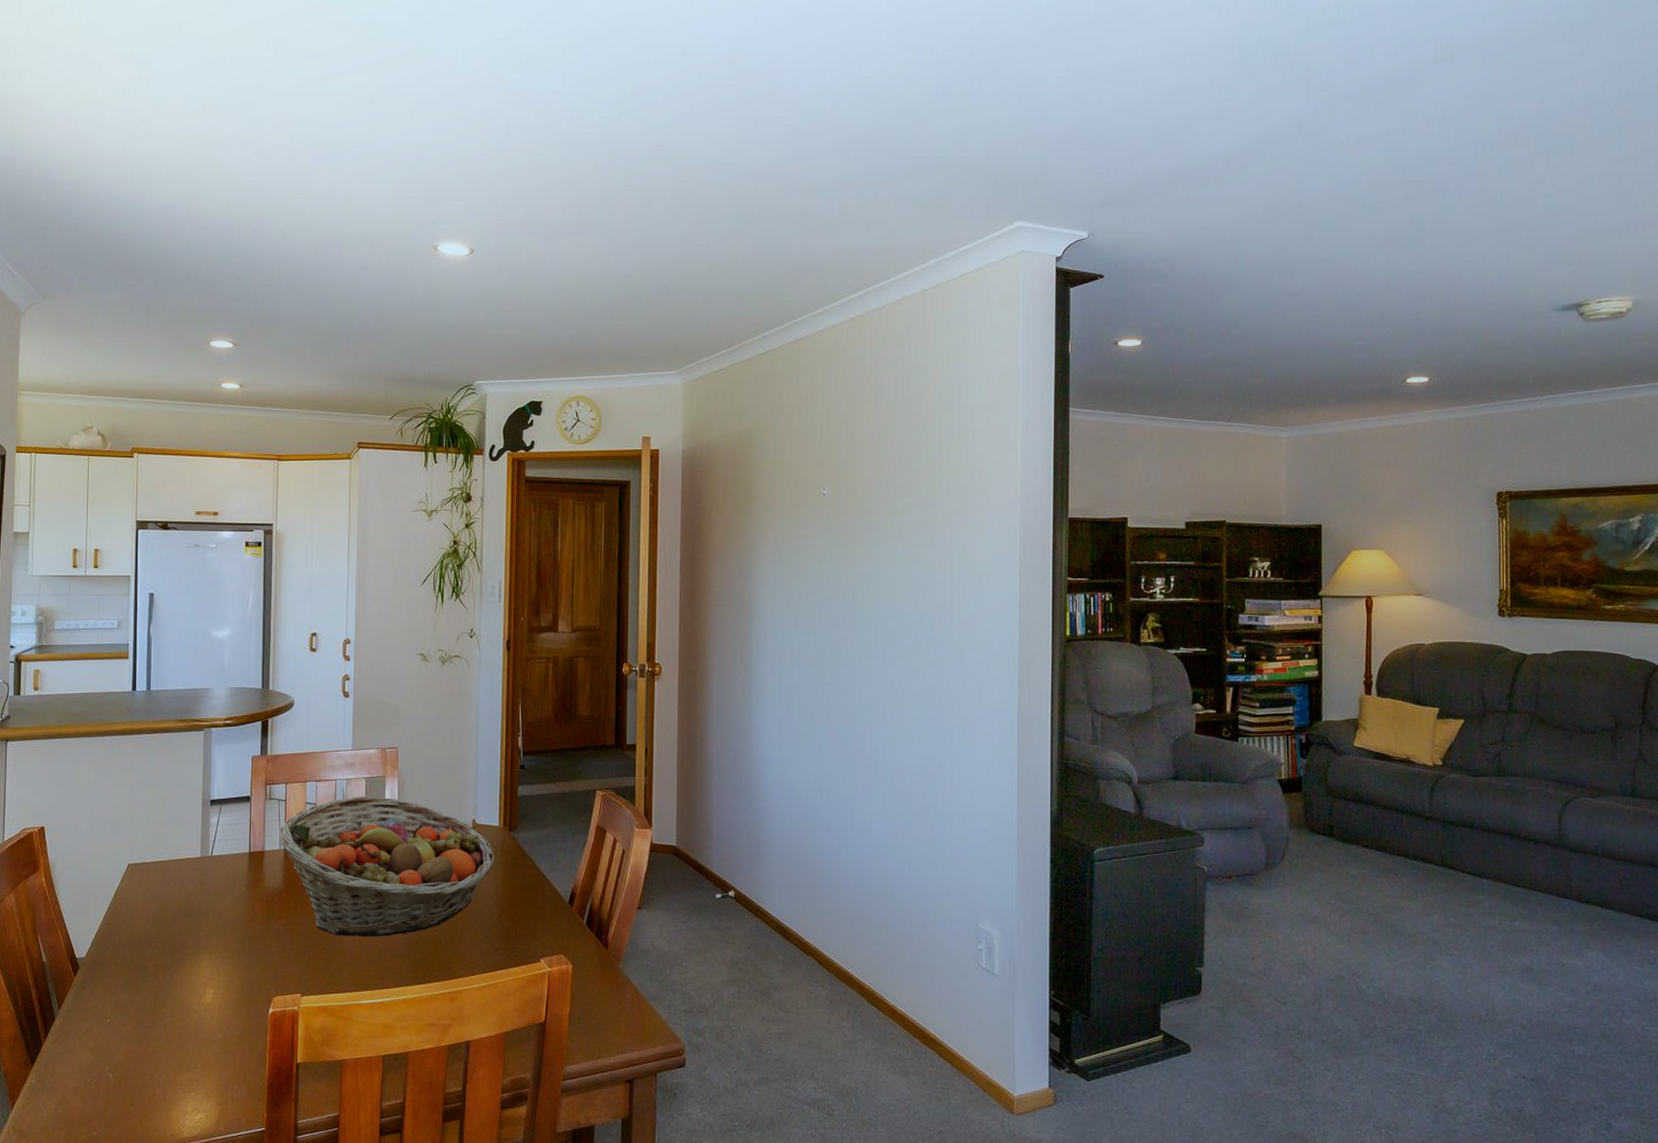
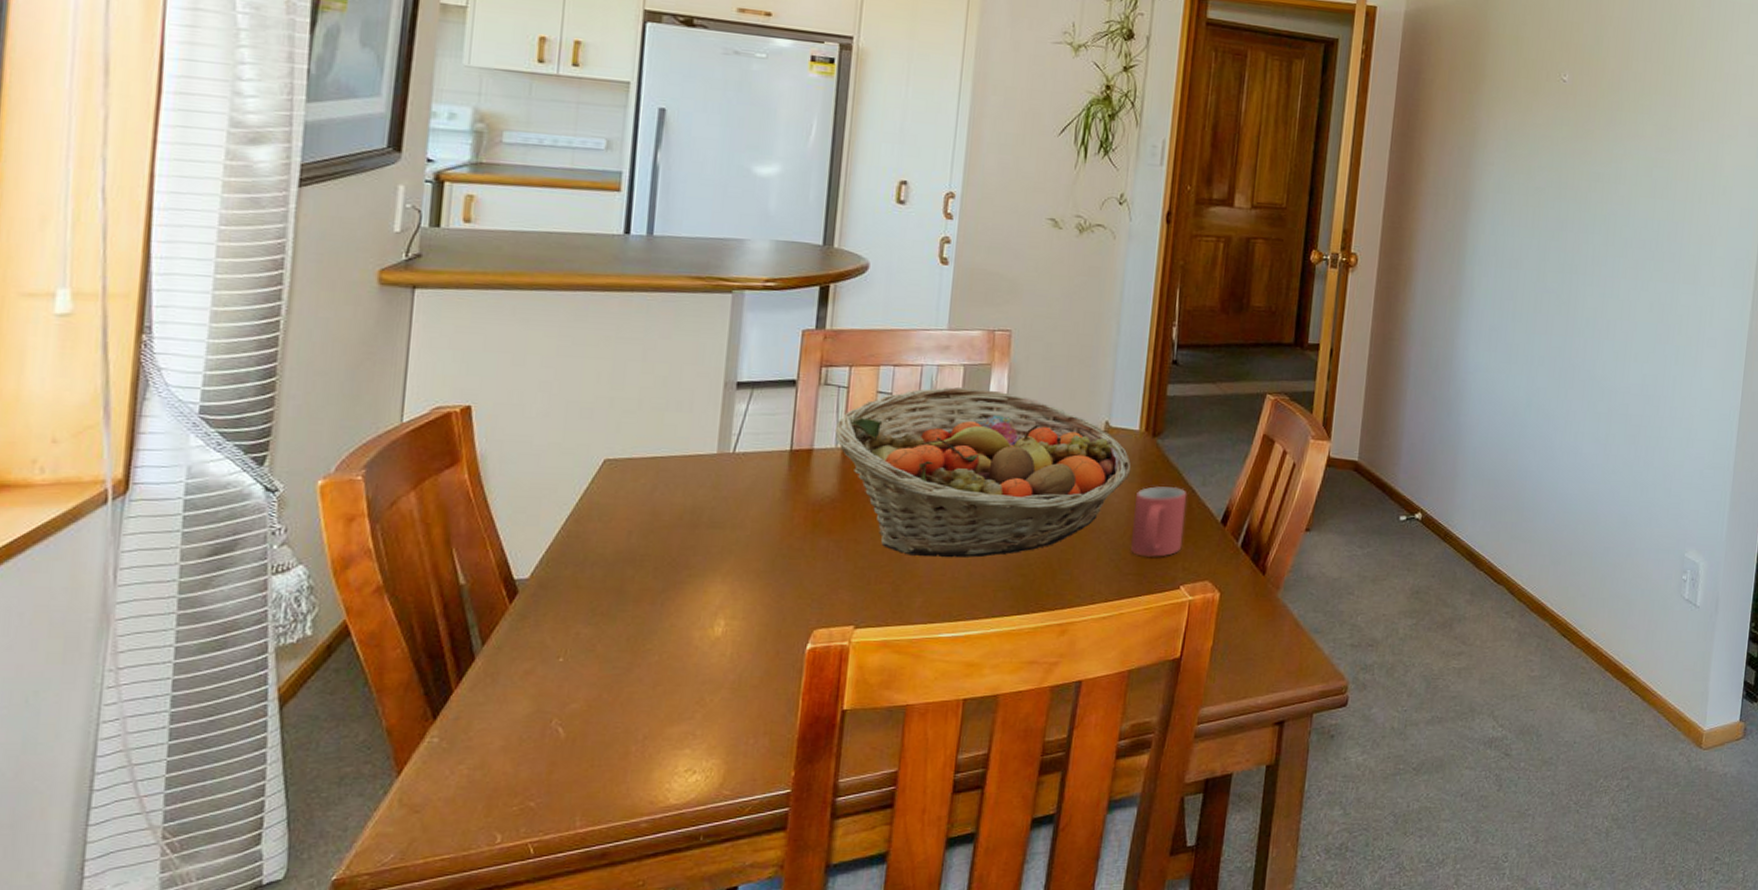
mug: none [500,873,540,934] -> present [1131,486,1188,557]

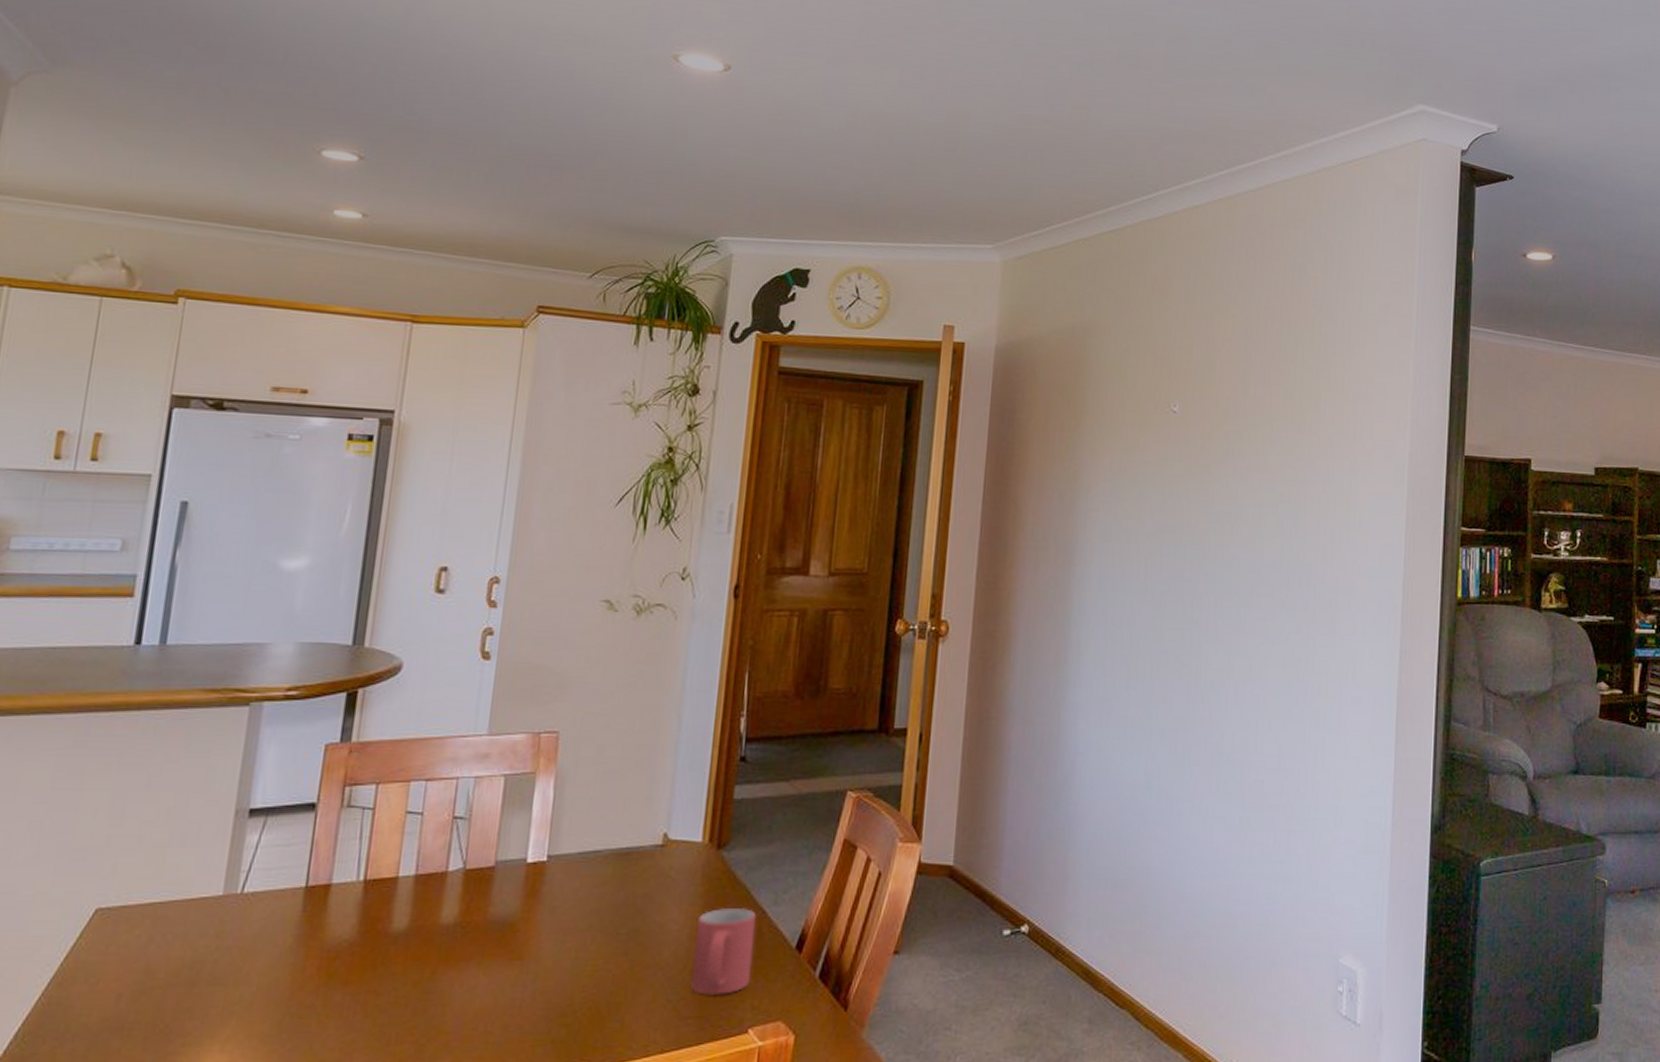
fruit basket: present [834,386,1132,558] -> none [356,801,693,1009]

